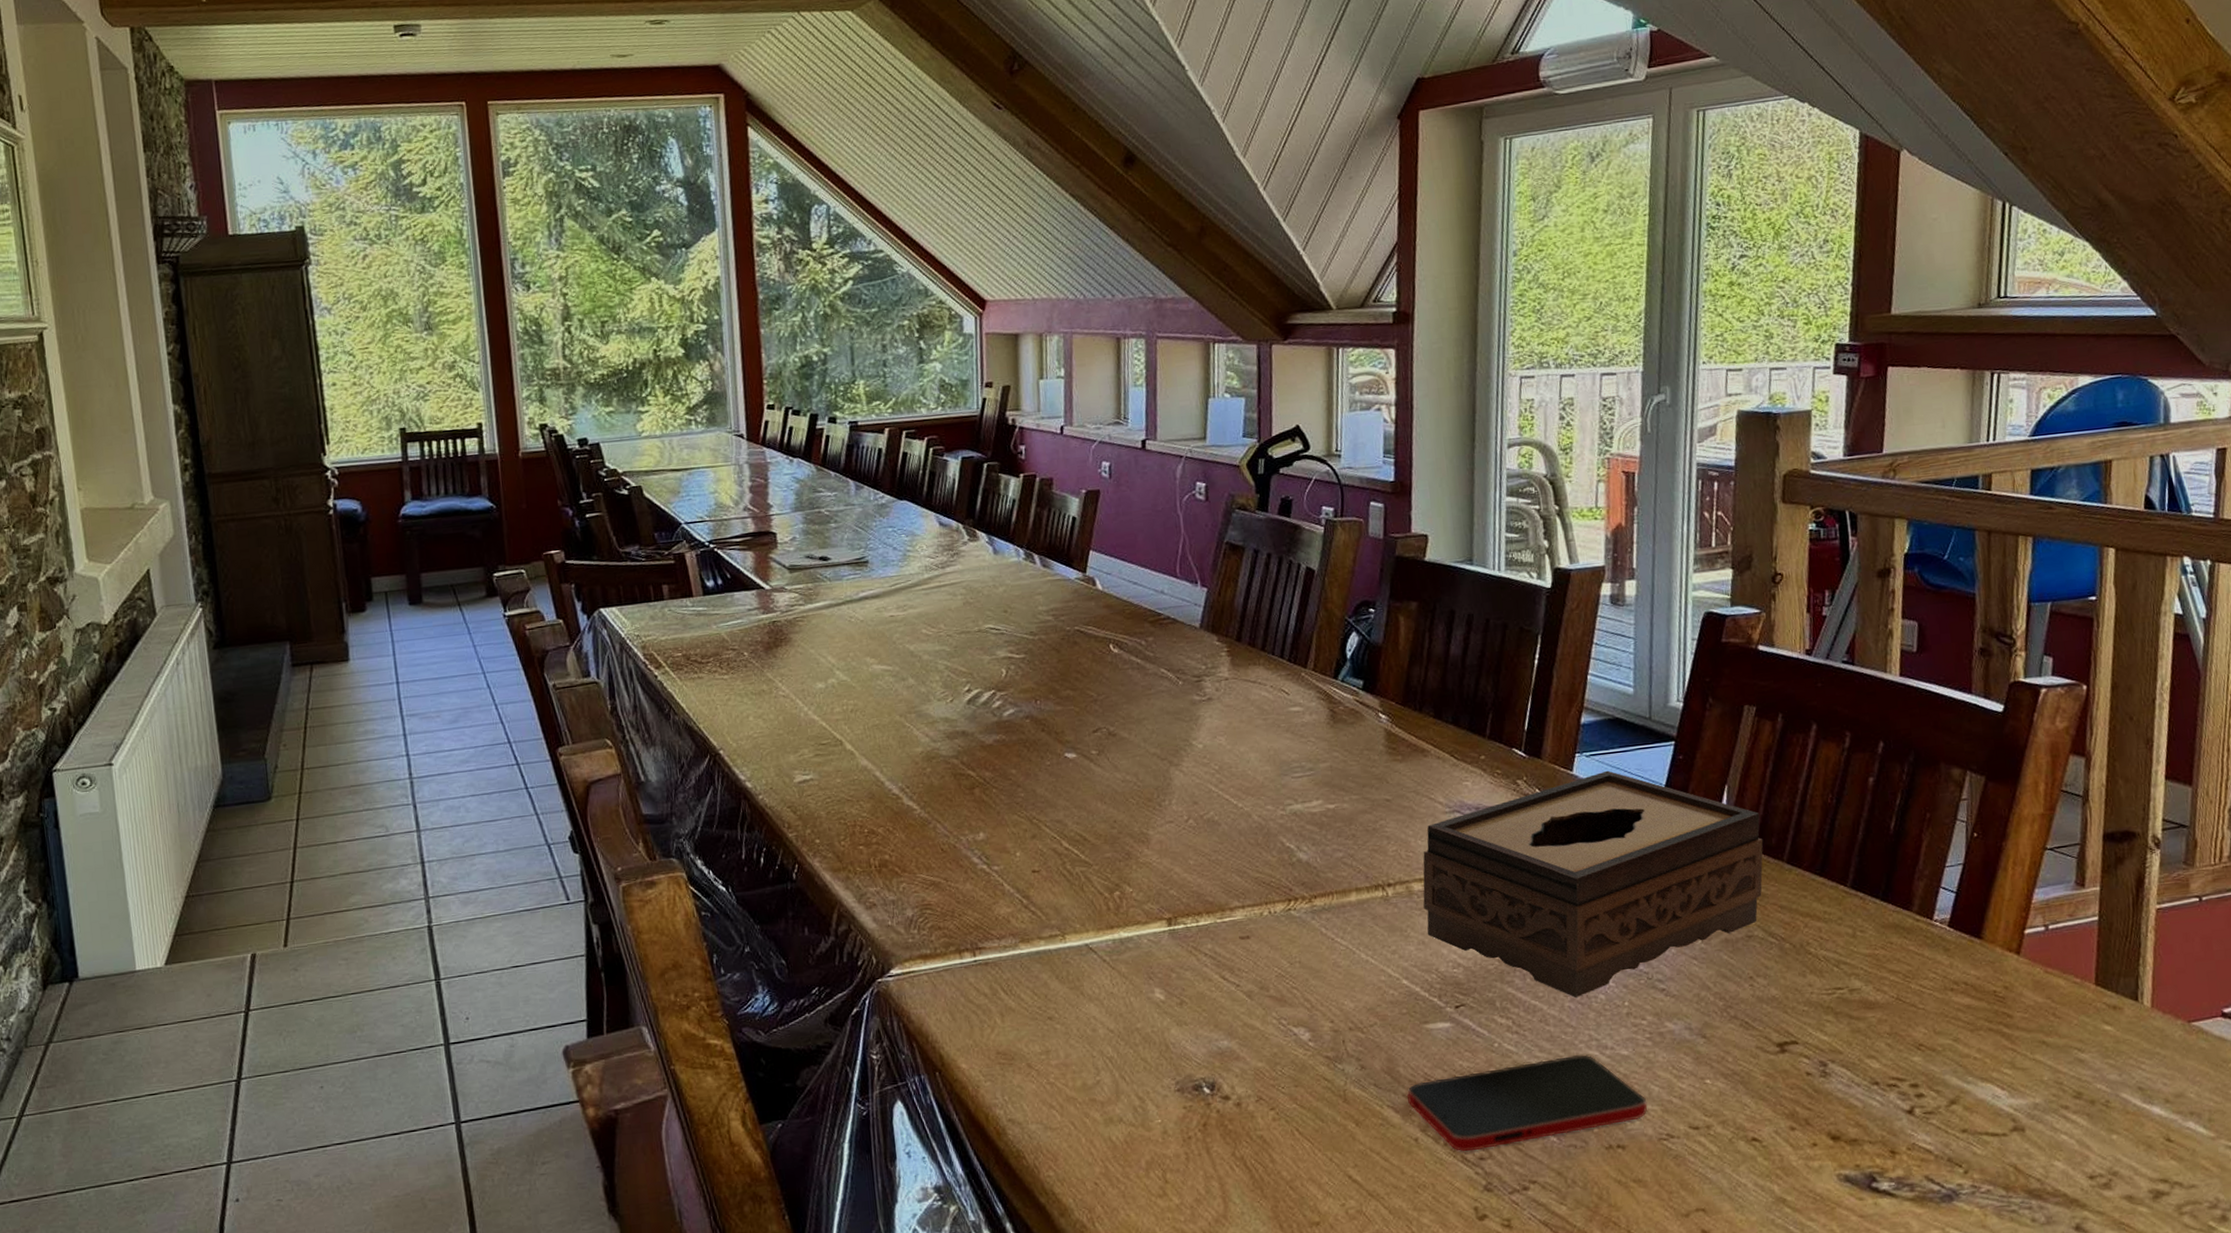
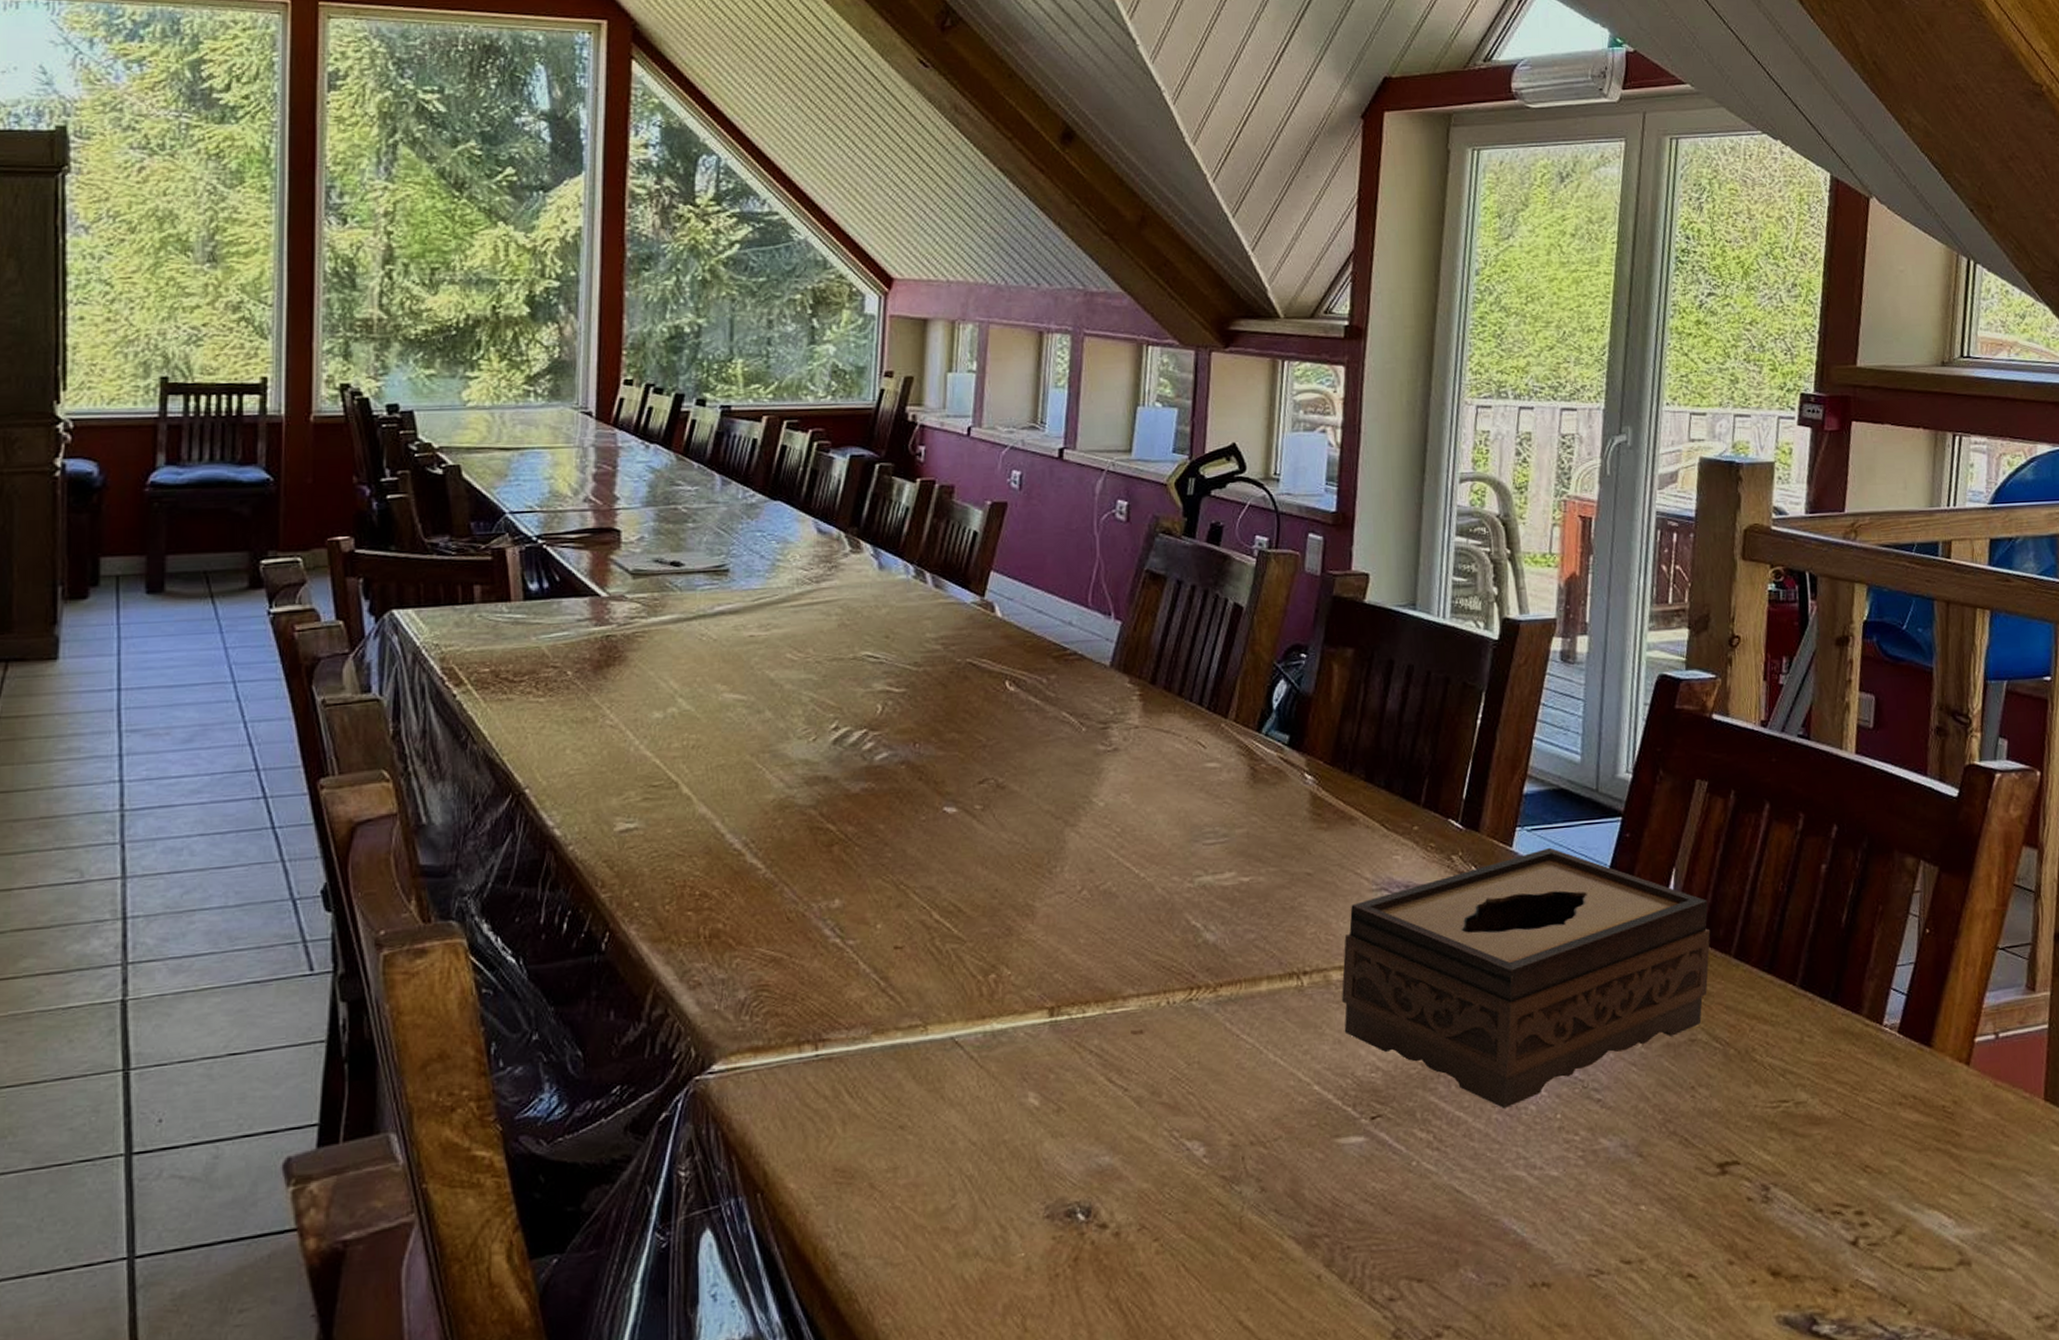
smartphone: present [1406,1054,1648,1152] -> none [1310,1175,1577,1291]

